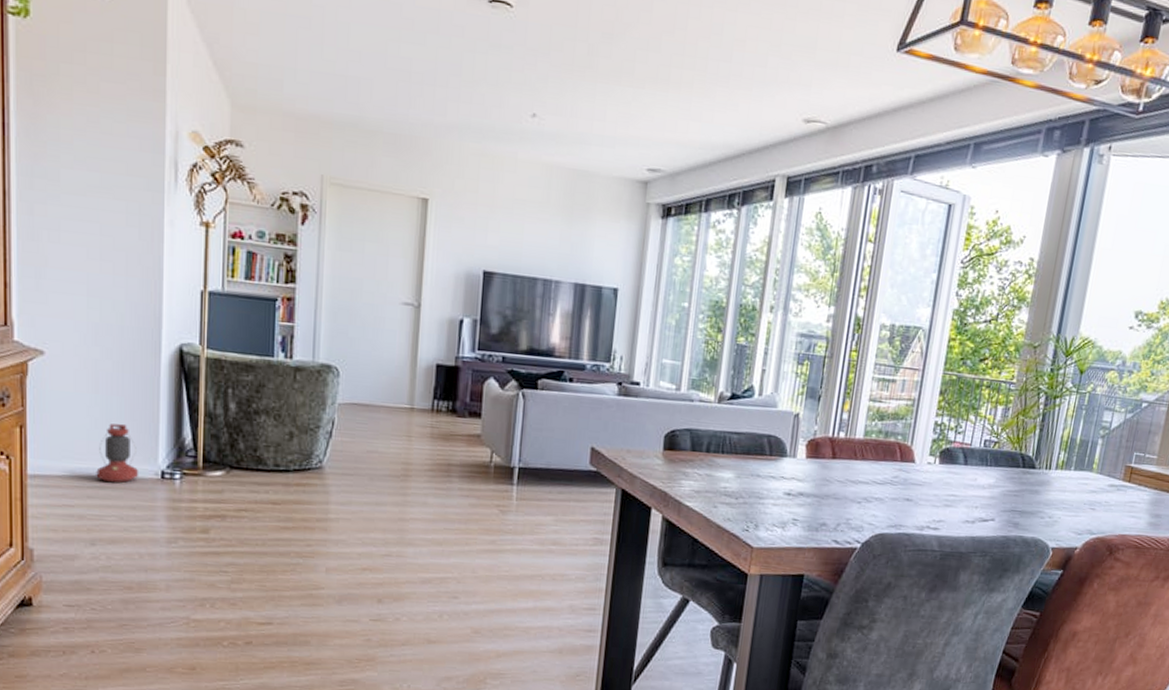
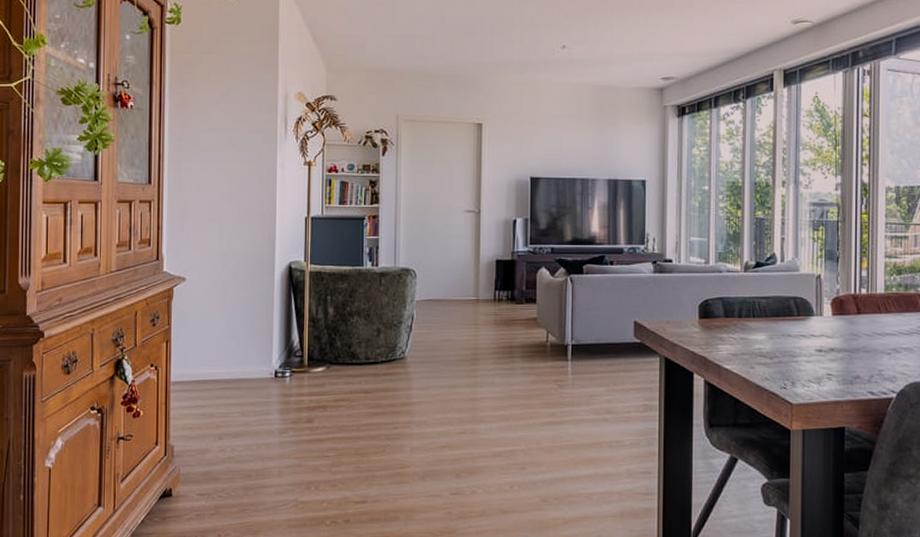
lantern: present [96,424,139,483] -> none [224,333,258,384]

